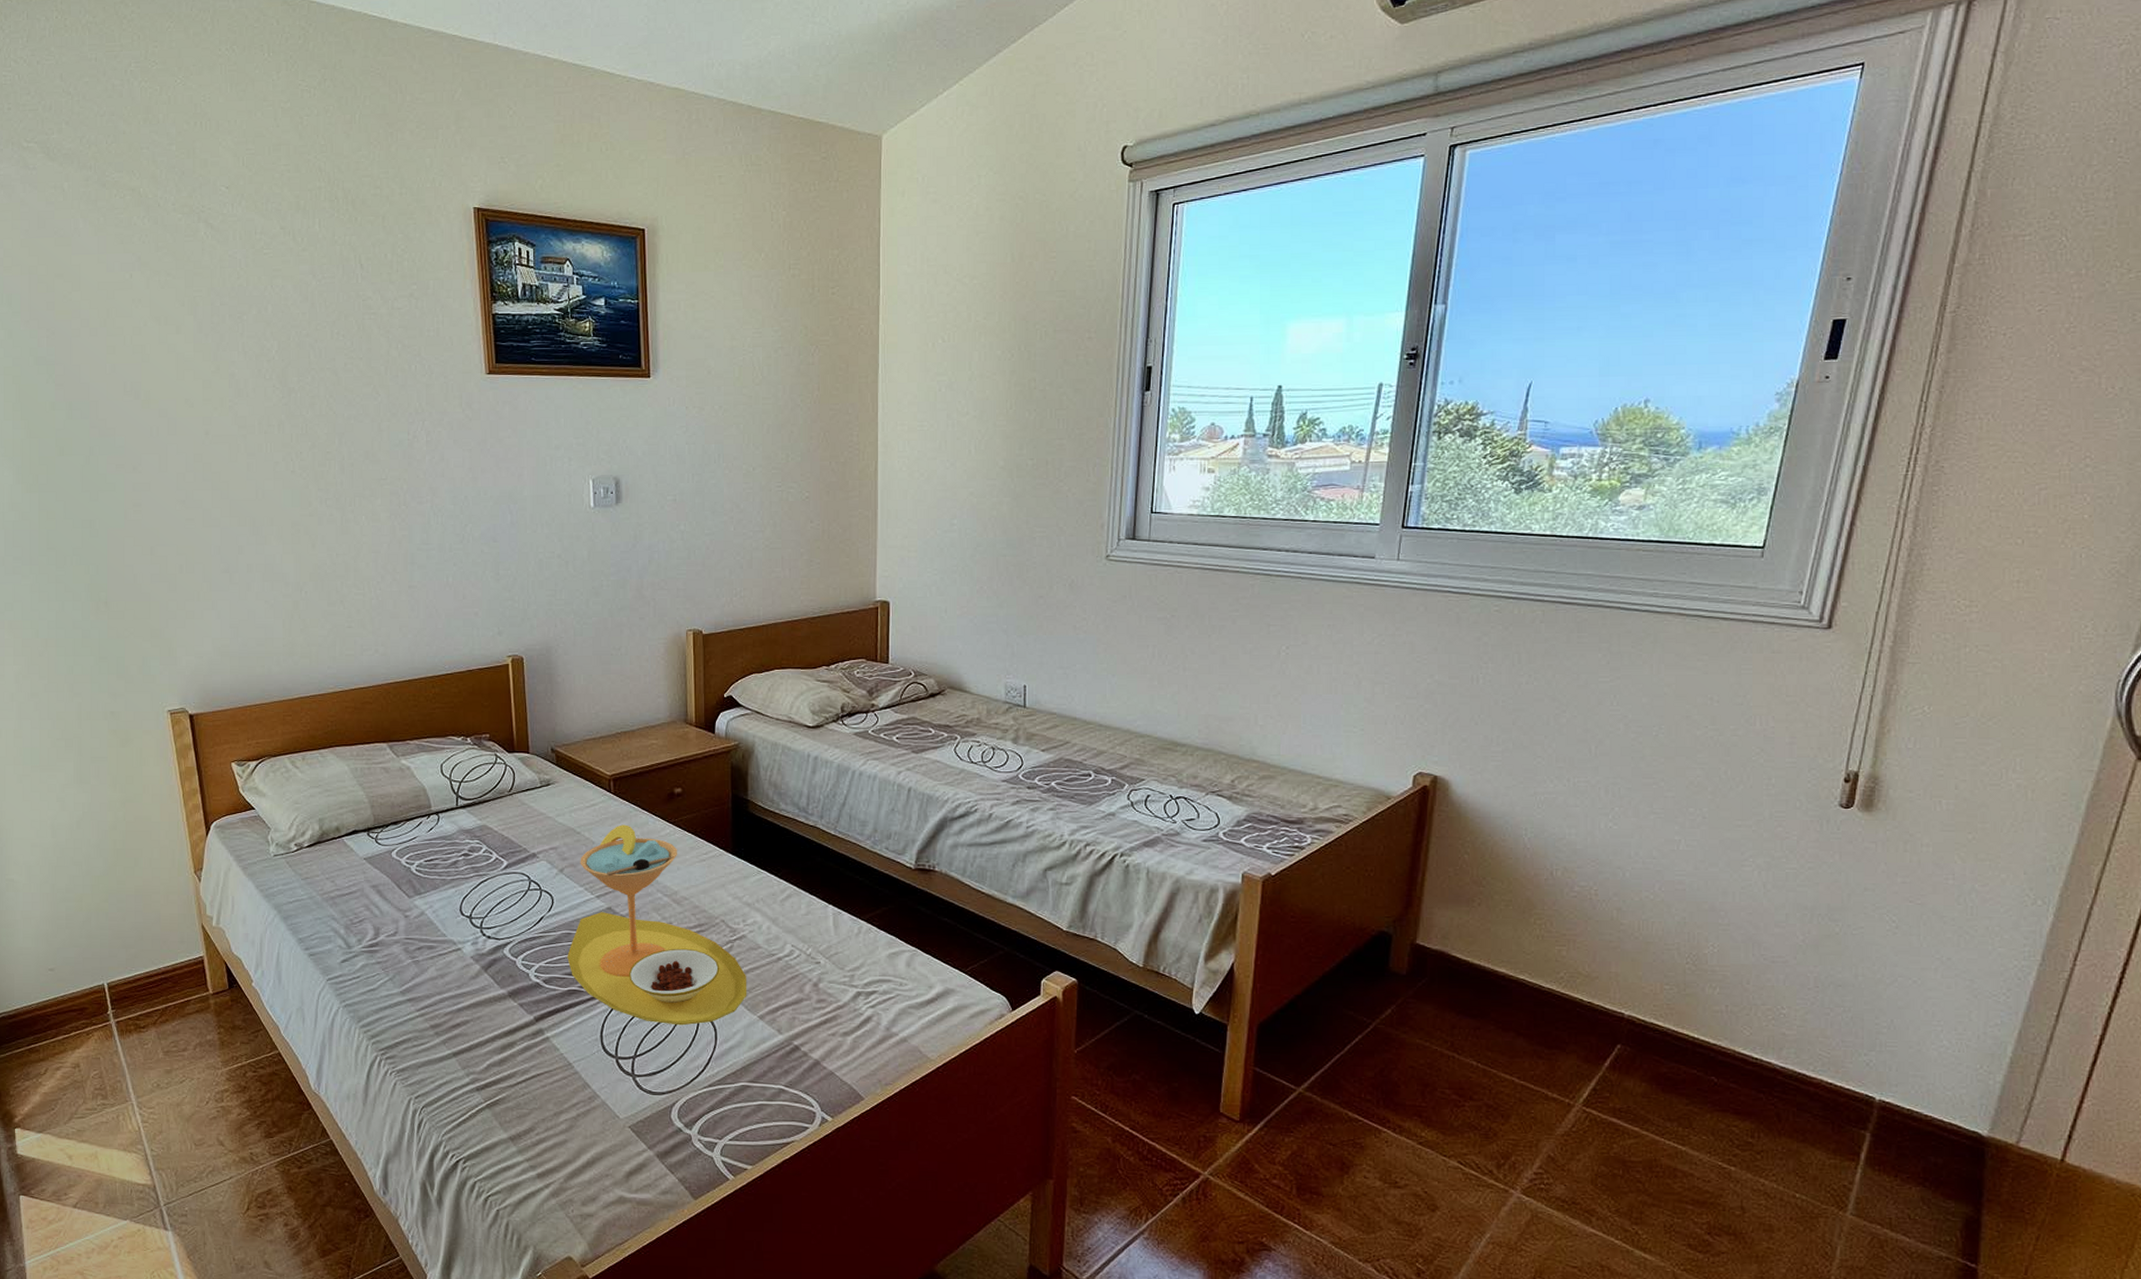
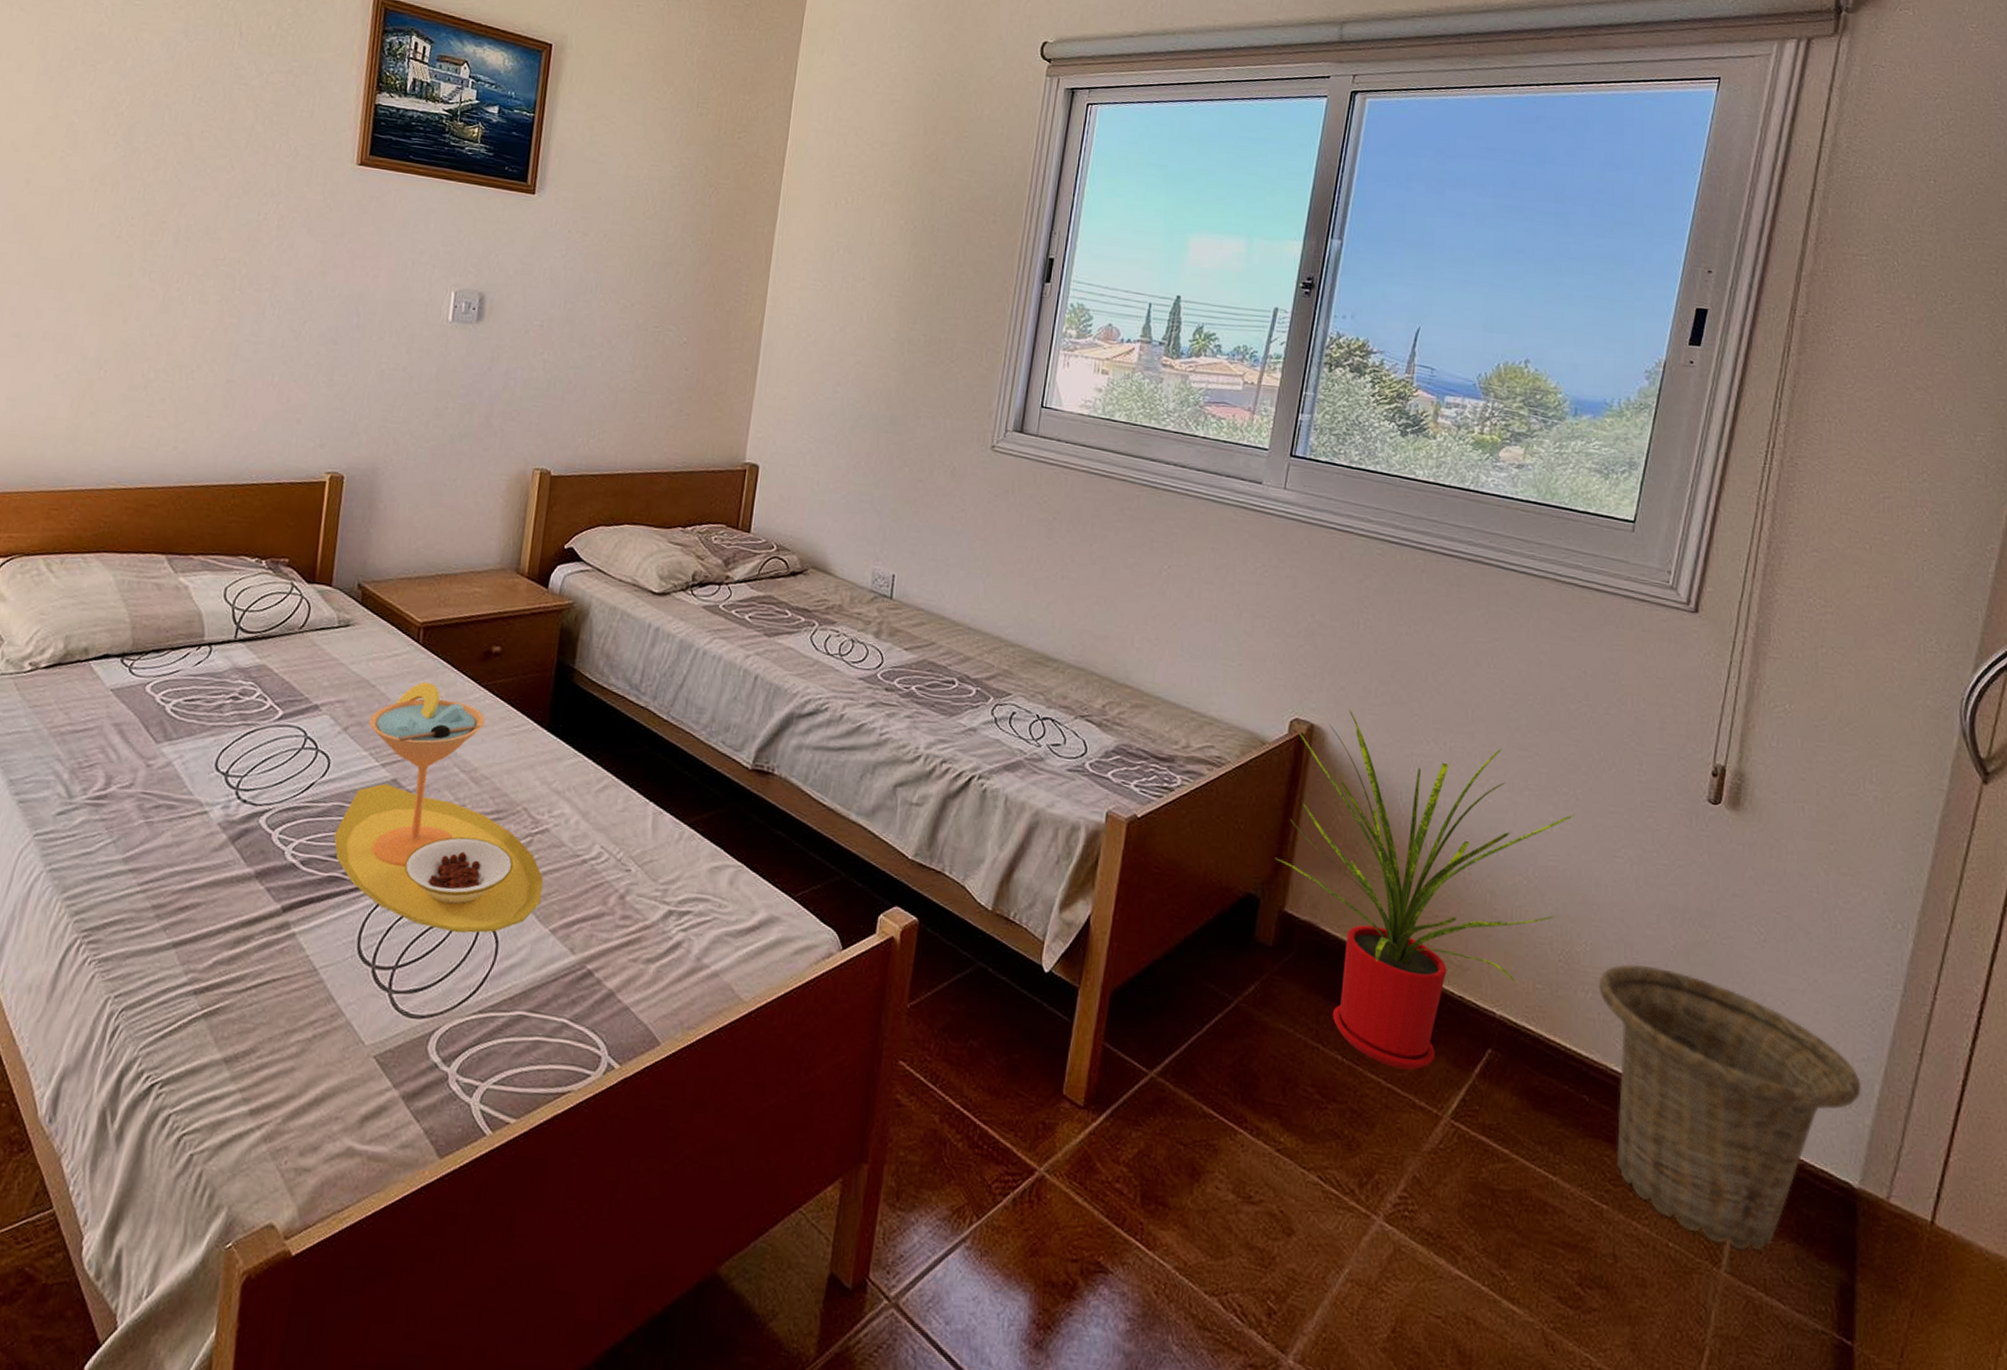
house plant: none [1405,758,1701,1068] -> present [1275,709,1574,1070]
basket: none [1726,960,1993,1195] -> present [1598,964,1861,1250]

